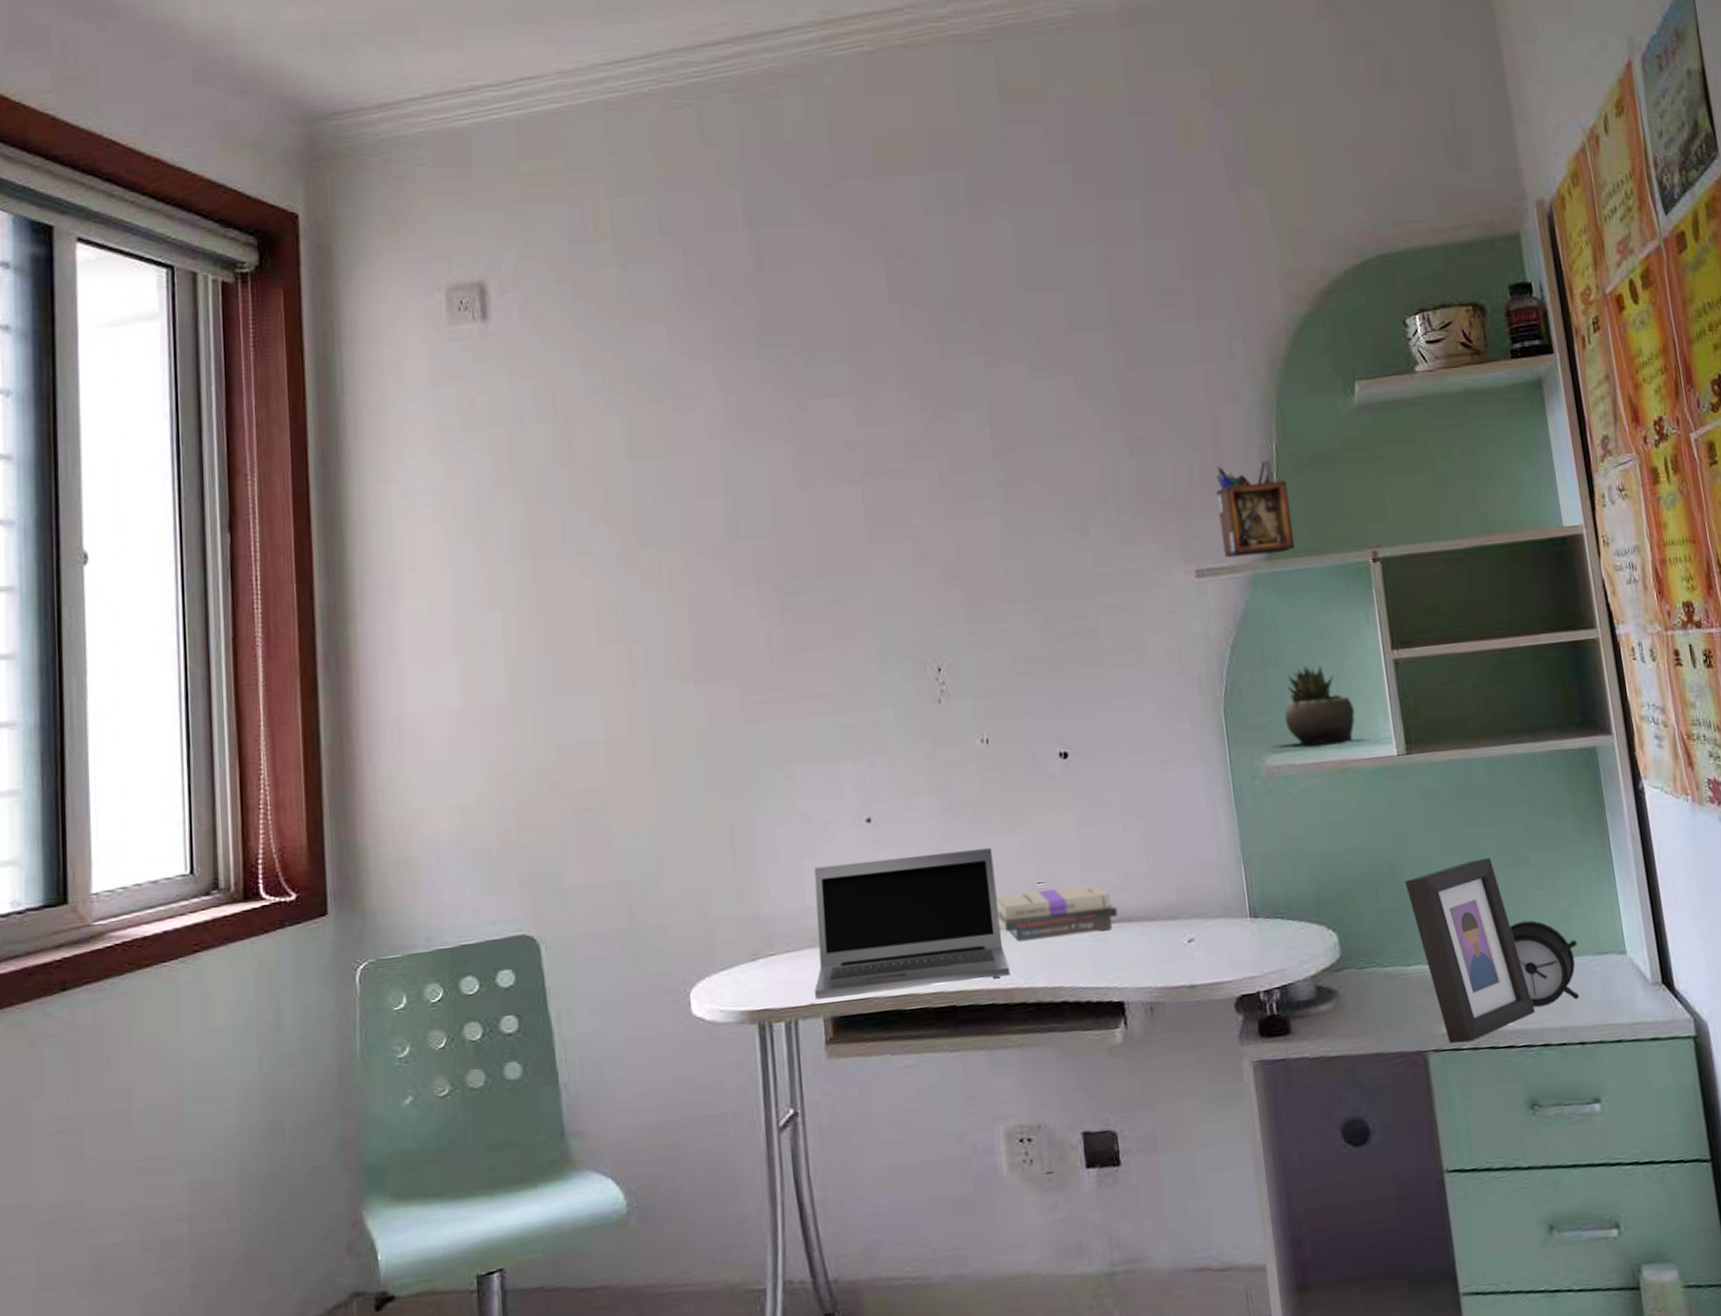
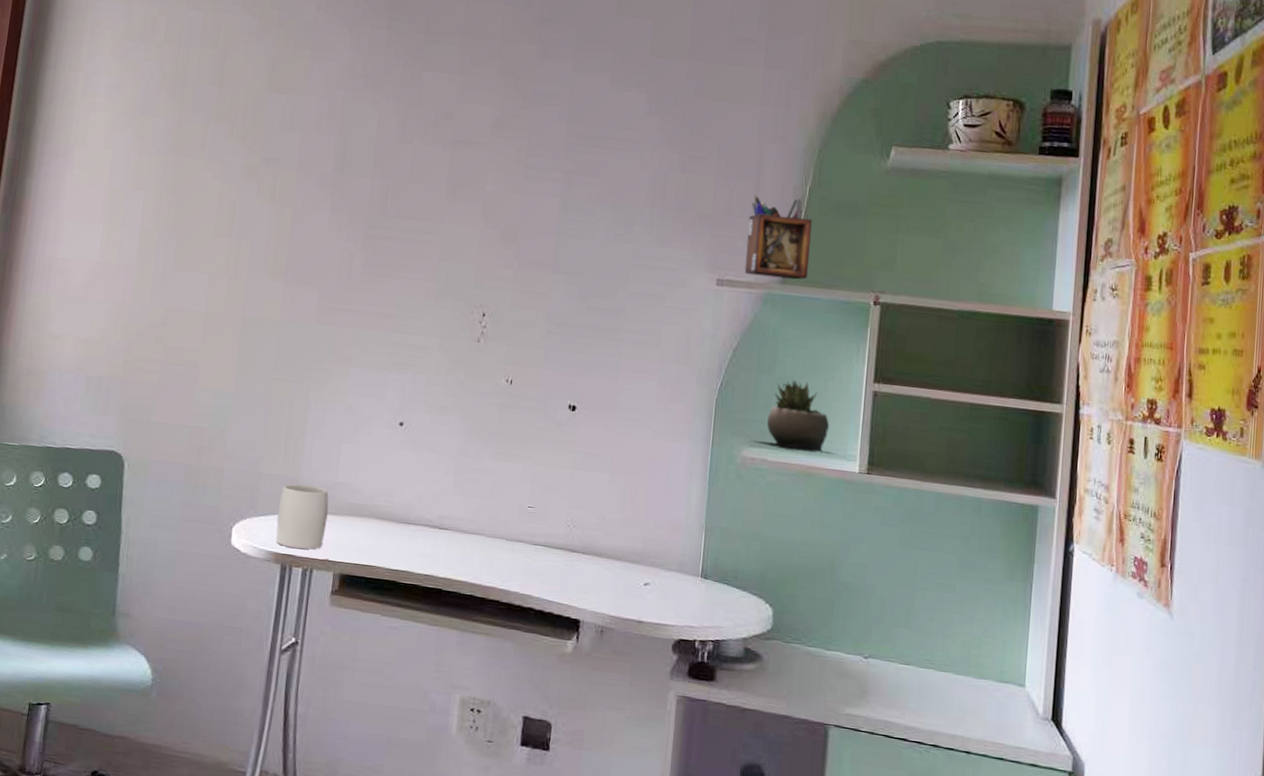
mug: none [740,918,804,1001] -> present [275,484,329,550]
laptop: present [814,848,1010,998] -> none [330,451,497,576]
books: present [995,883,1118,942] -> none [489,509,591,560]
picture frame: present [1405,858,1536,1044] -> none [841,576,932,727]
alarm clock: present [1510,920,1579,1008] -> none [925,637,982,715]

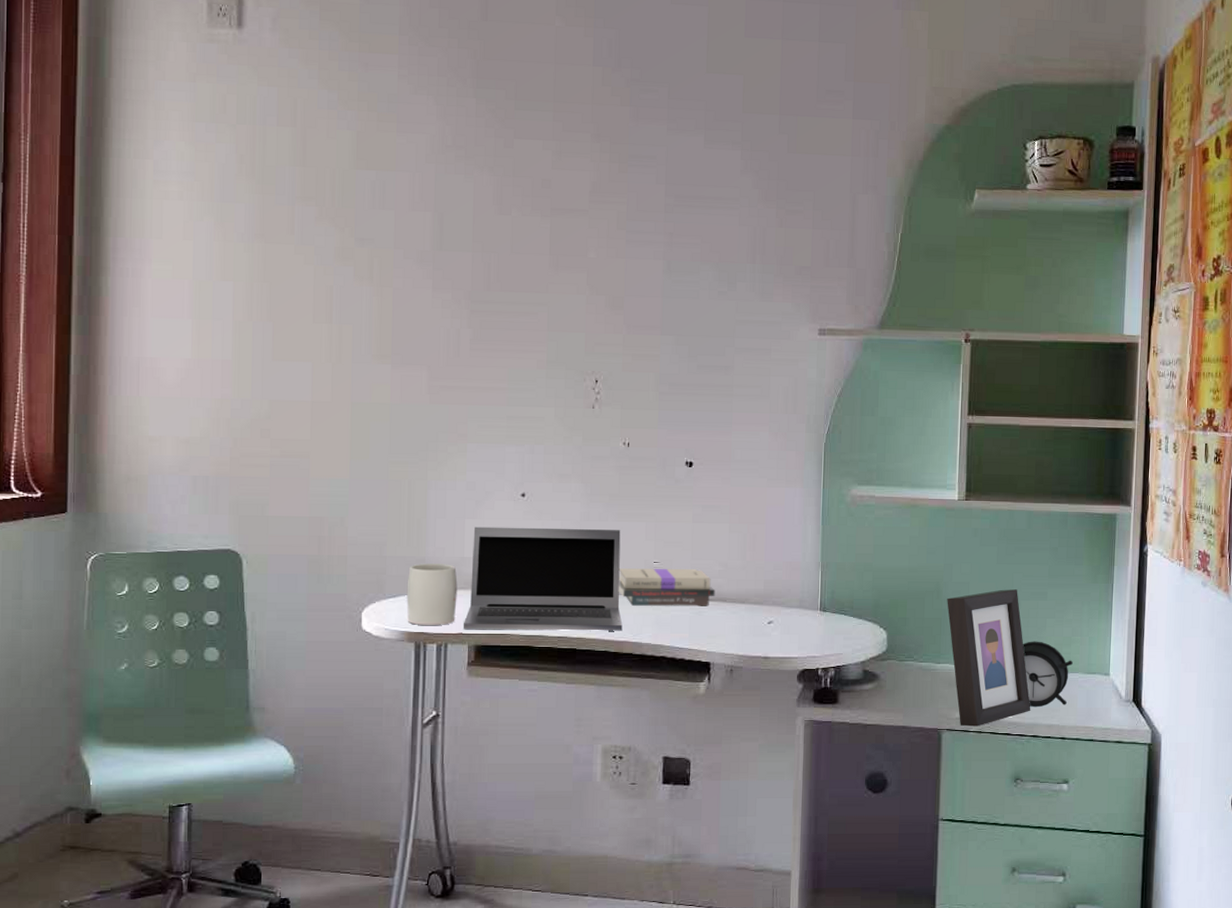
laptop: none [330,451,497,576] -> present [464,526,623,631]
books: none [489,509,591,560] -> present [618,568,715,606]
desk organizer: present [744,195,812,280] -> none [844,245,905,324]
succulent plant: present [751,380,837,455] -> none [859,419,938,486]
picture frame: none [841,576,932,727] -> present [947,589,1031,727]
alarm clock: none [925,637,982,715] -> present [1023,641,1073,708]

